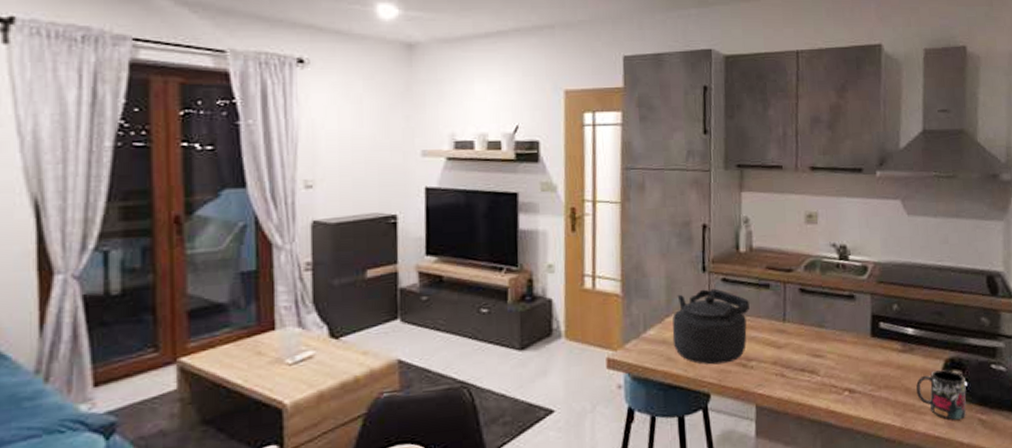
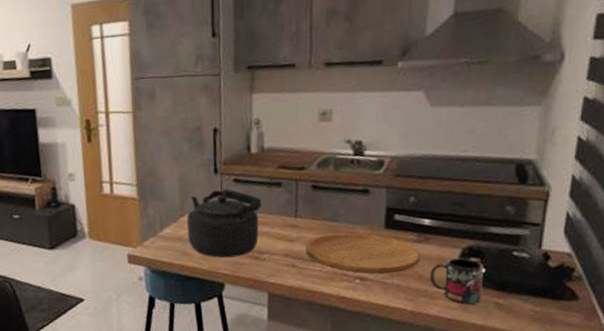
cutting board: none [793,340,907,386] -> present [304,233,421,274]

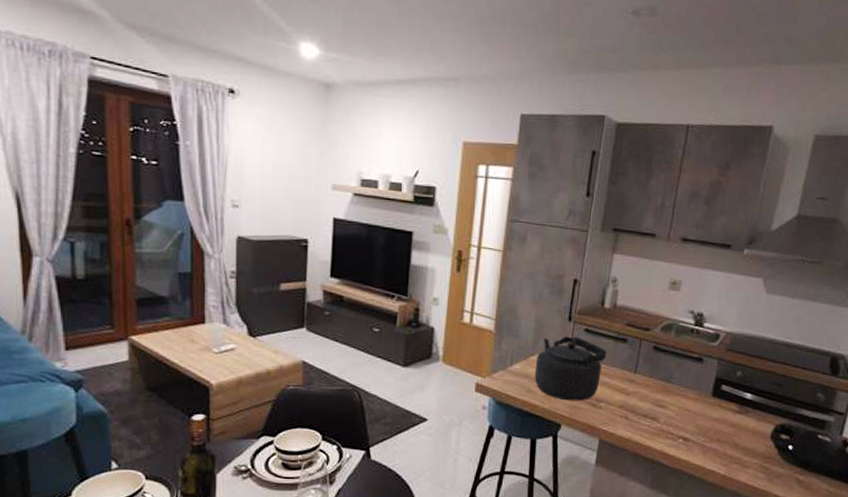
cutting board: present [304,233,421,274] -> none [638,393,739,439]
mug: present [430,258,484,304] -> none [744,433,792,476]

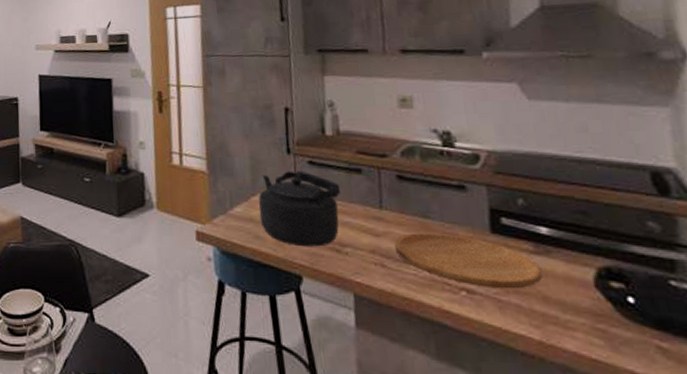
cutting board: none [638,393,739,439] -> present [394,233,543,289]

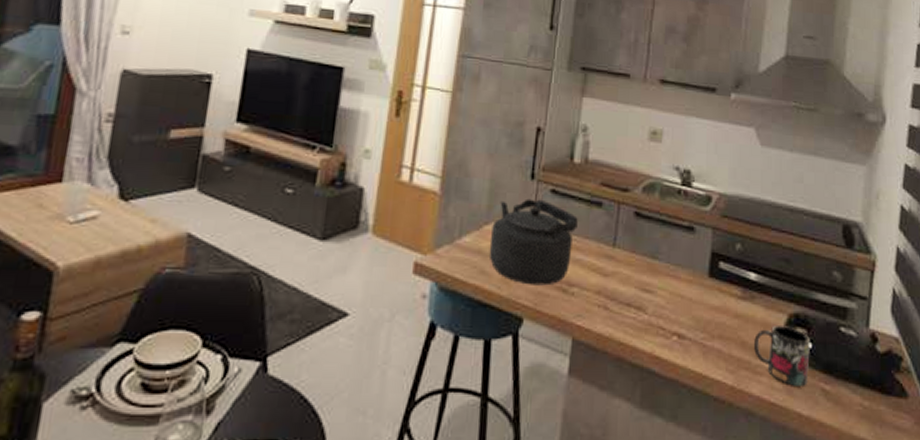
cutting board: present [394,233,543,289] -> none [619,274,745,334]
mug: none [558,280,636,343] -> present [754,326,810,386]

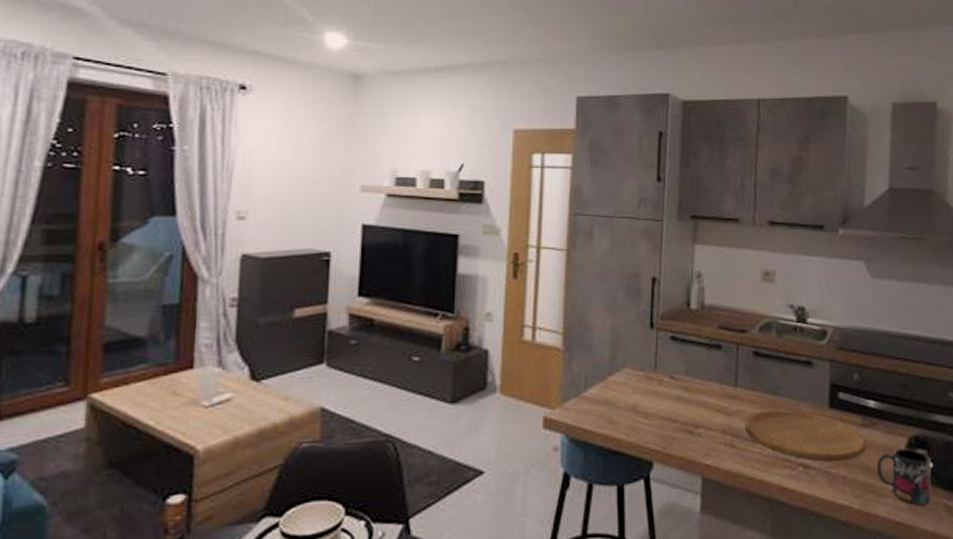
kettle: present [489,198,578,286] -> none [615,347,699,430]
cutting board: none [619,274,745,334] -> present [744,409,867,463]

